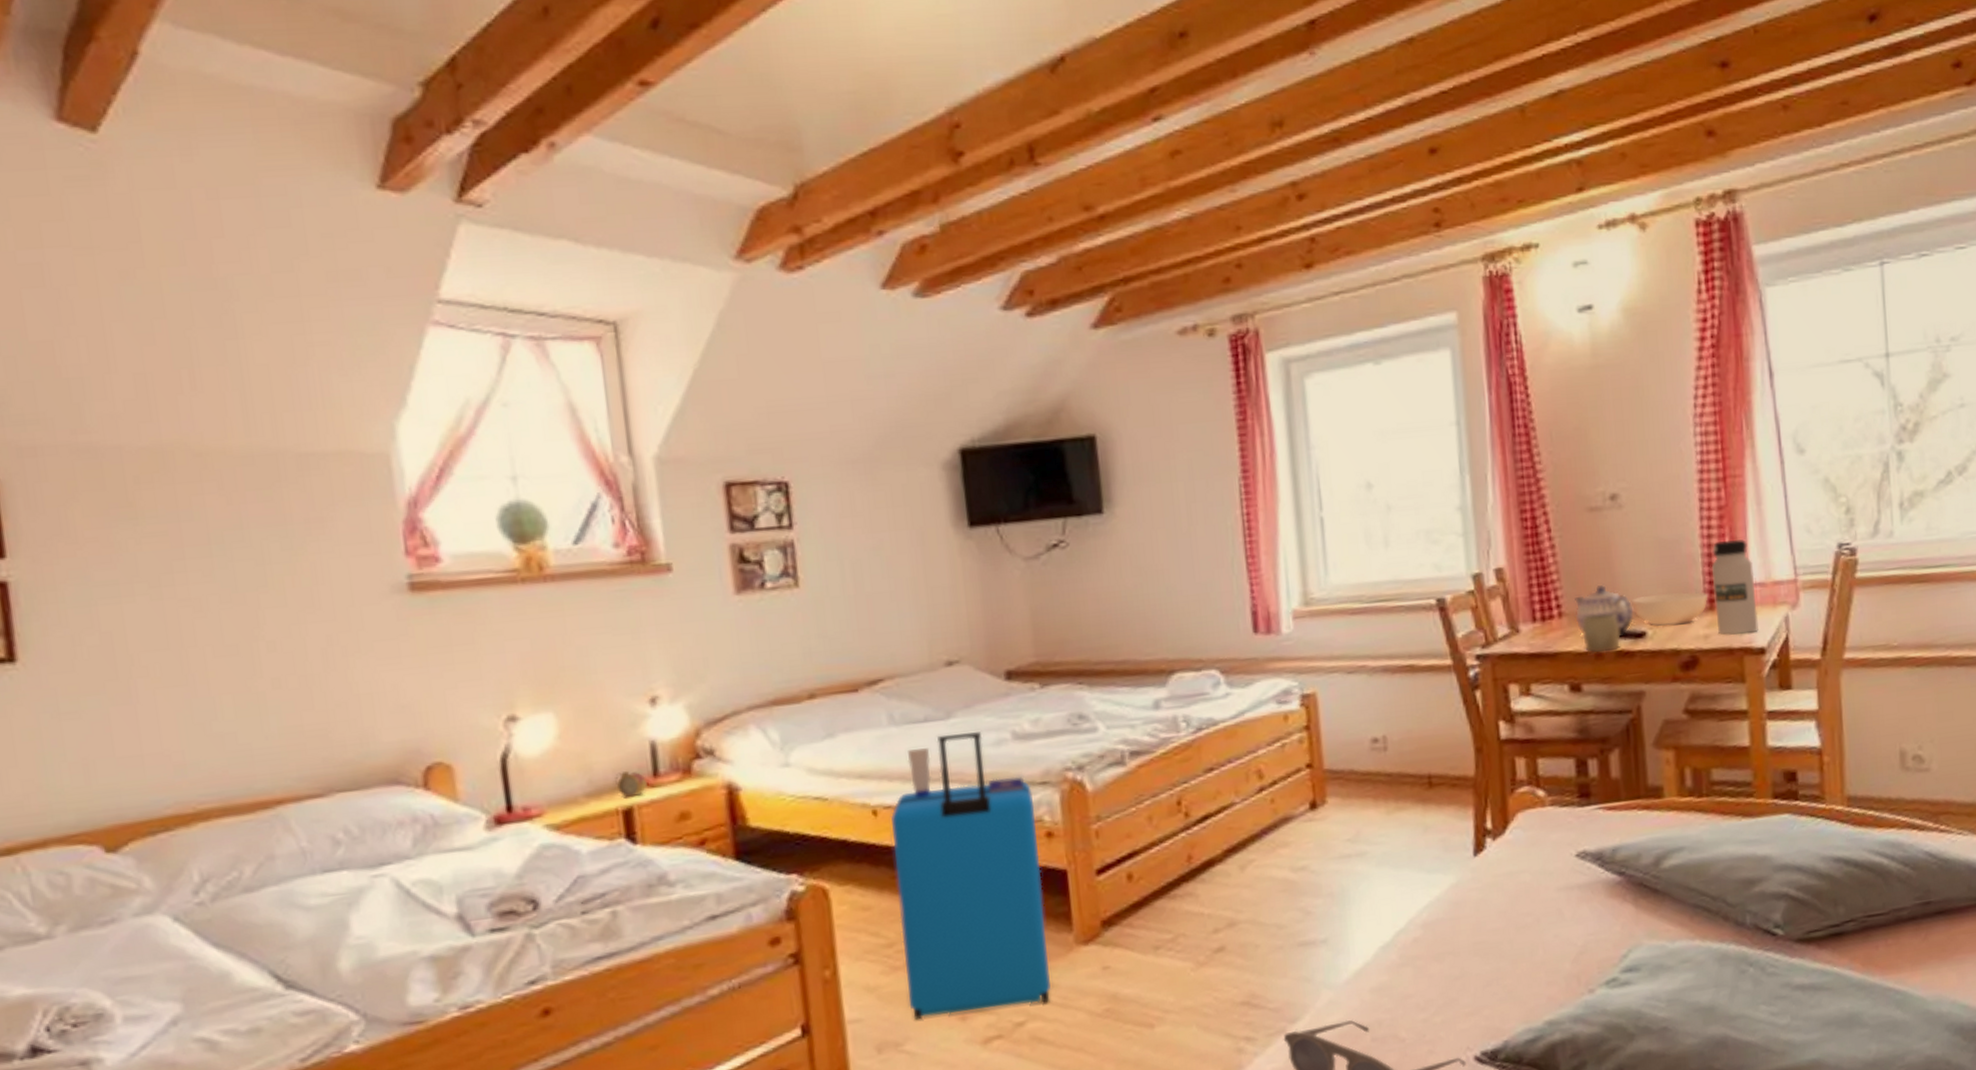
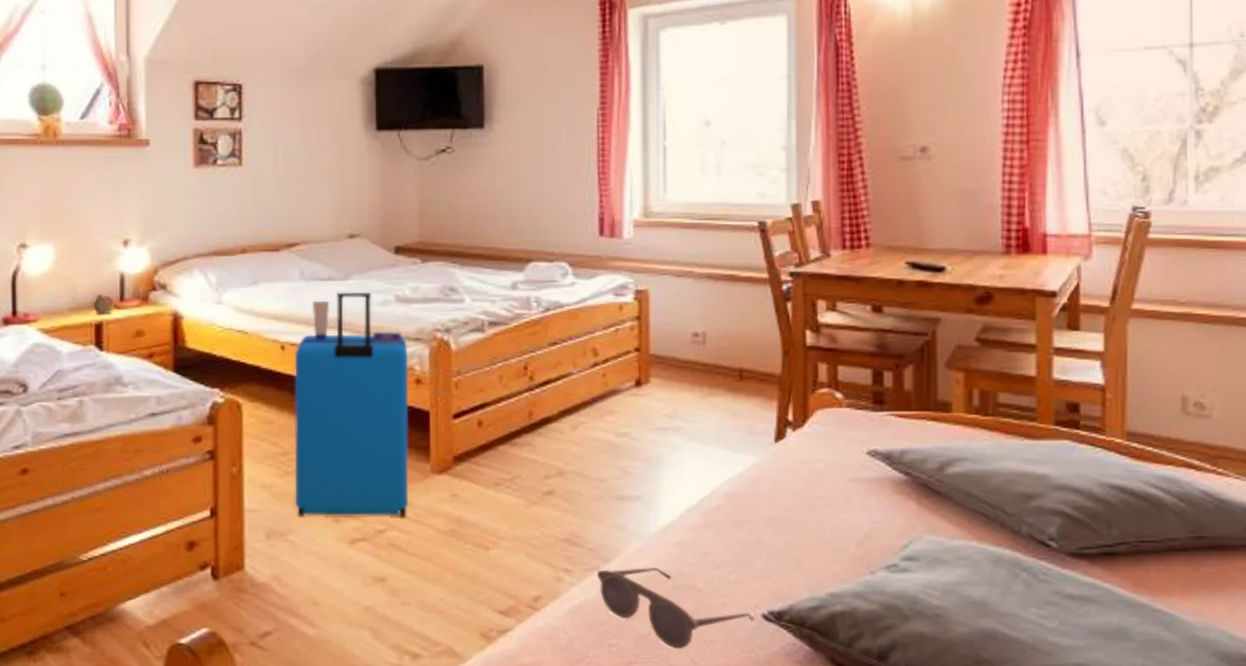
teapot: present [1574,584,1634,638] -> none [881,222,935,270]
mug: present [1582,613,1621,653] -> none [887,248,922,281]
bowl: present [1630,592,1708,626] -> none [933,235,1006,264]
water bottle: present [1712,539,1758,636] -> none [1010,195,1051,278]

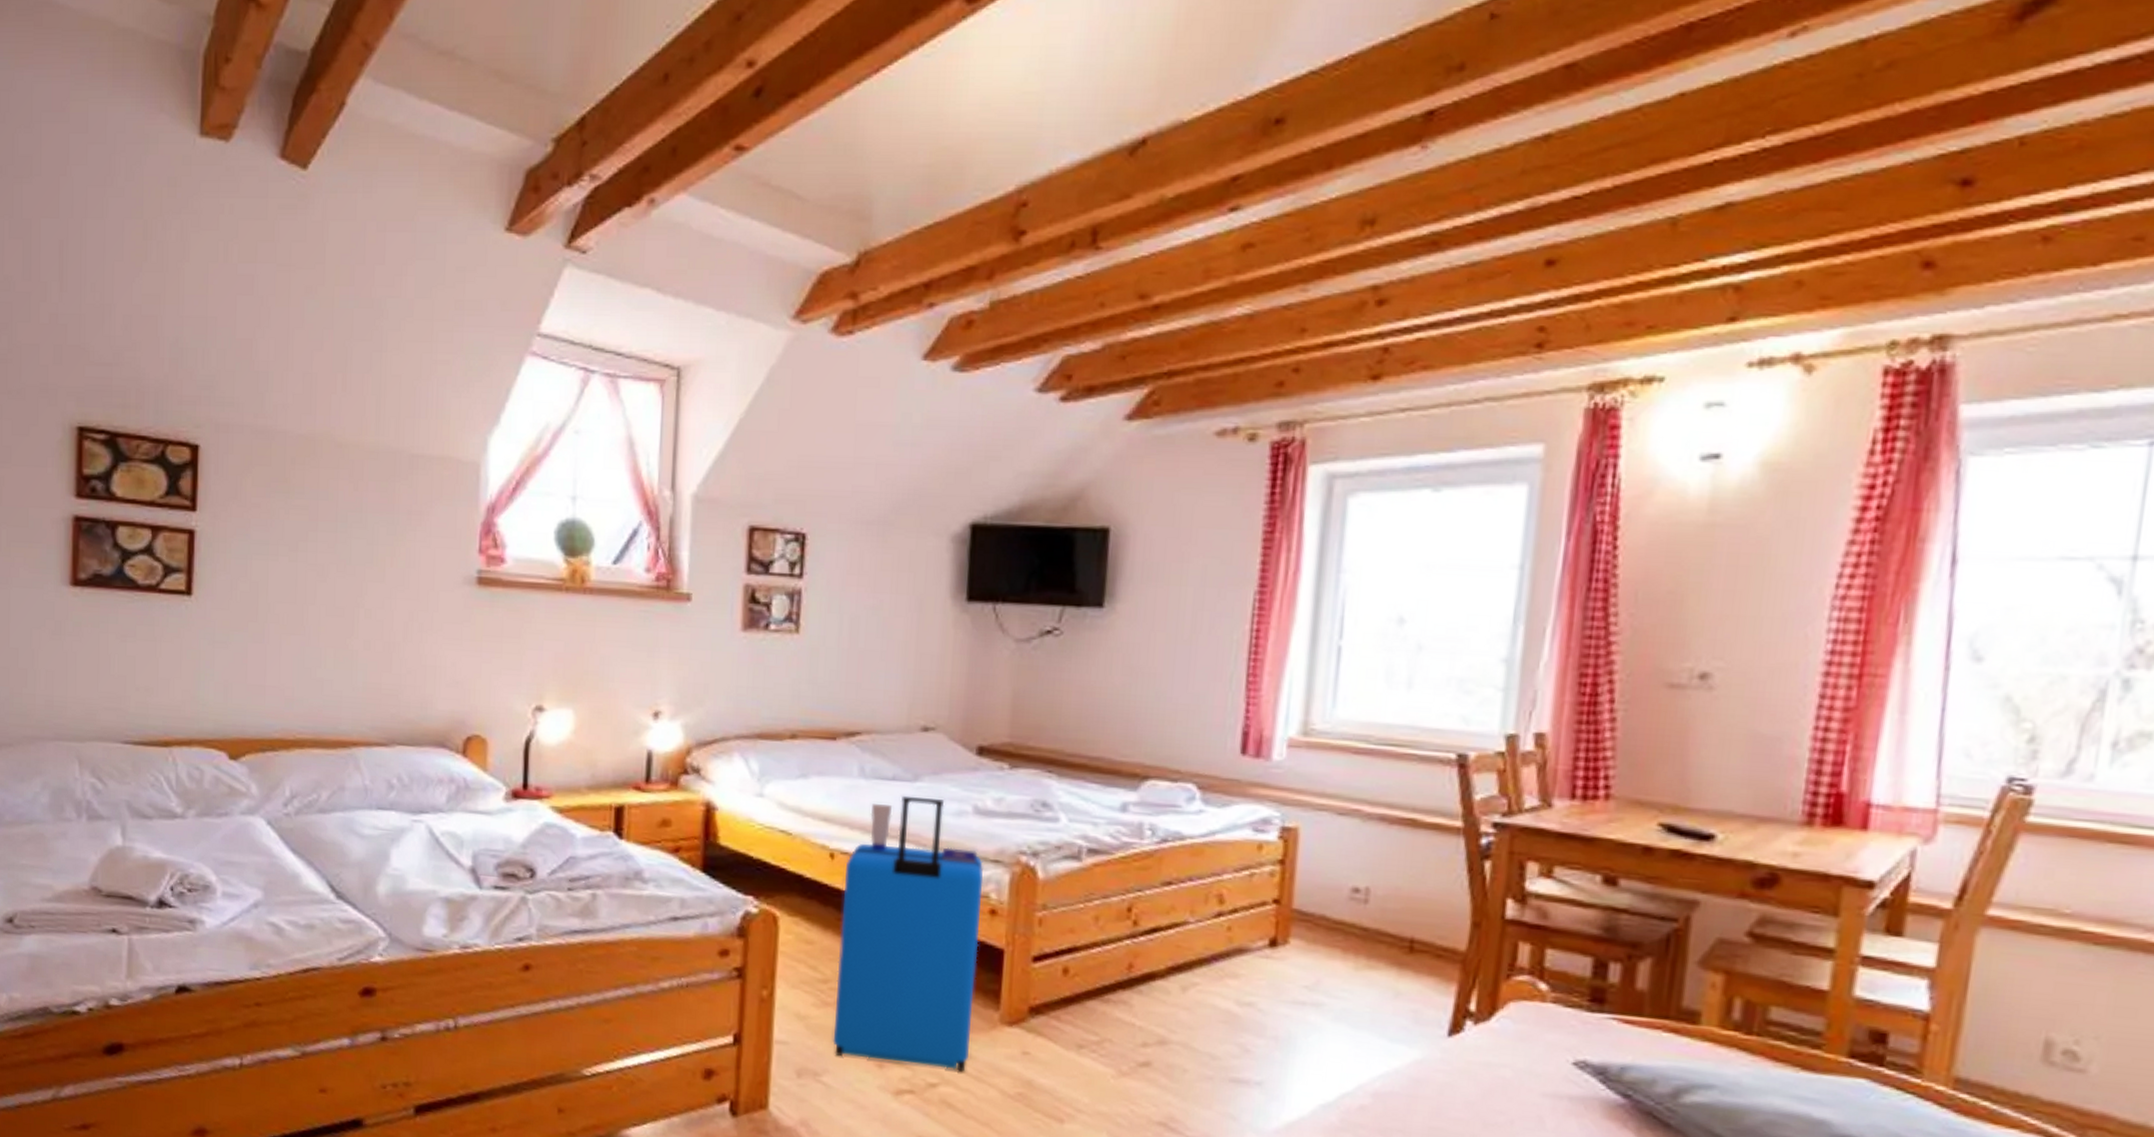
alarm clock: present [92,293,115,315] -> none [613,772,639,798]

